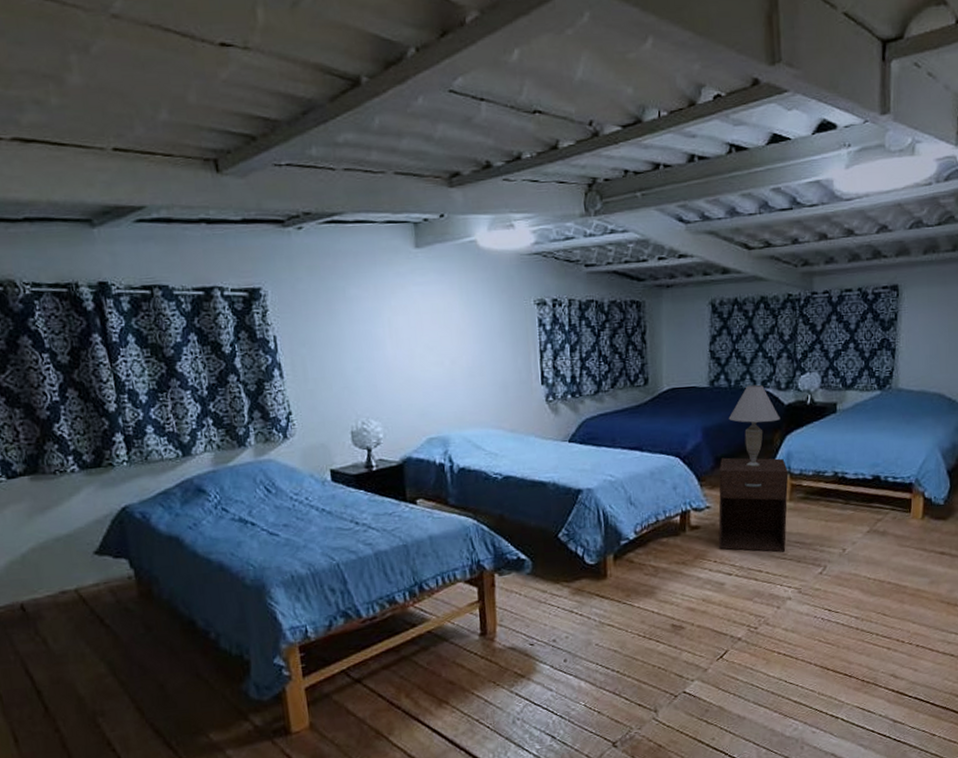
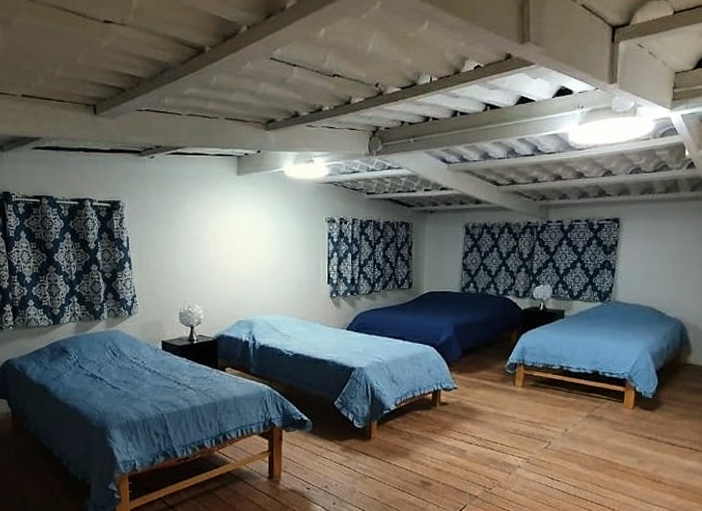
nightstand: present [718,457,789,552] -> none [462,349,522,428]
table lamp: present [728,384,780,467] -> none [475,292,518,358]

